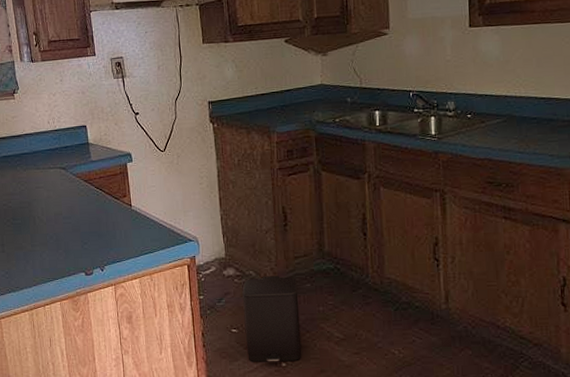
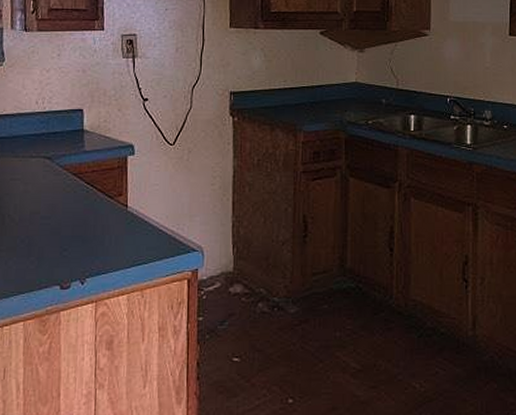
pedal bin: present [242,275,302,362] -> none [248,294,314,398]

